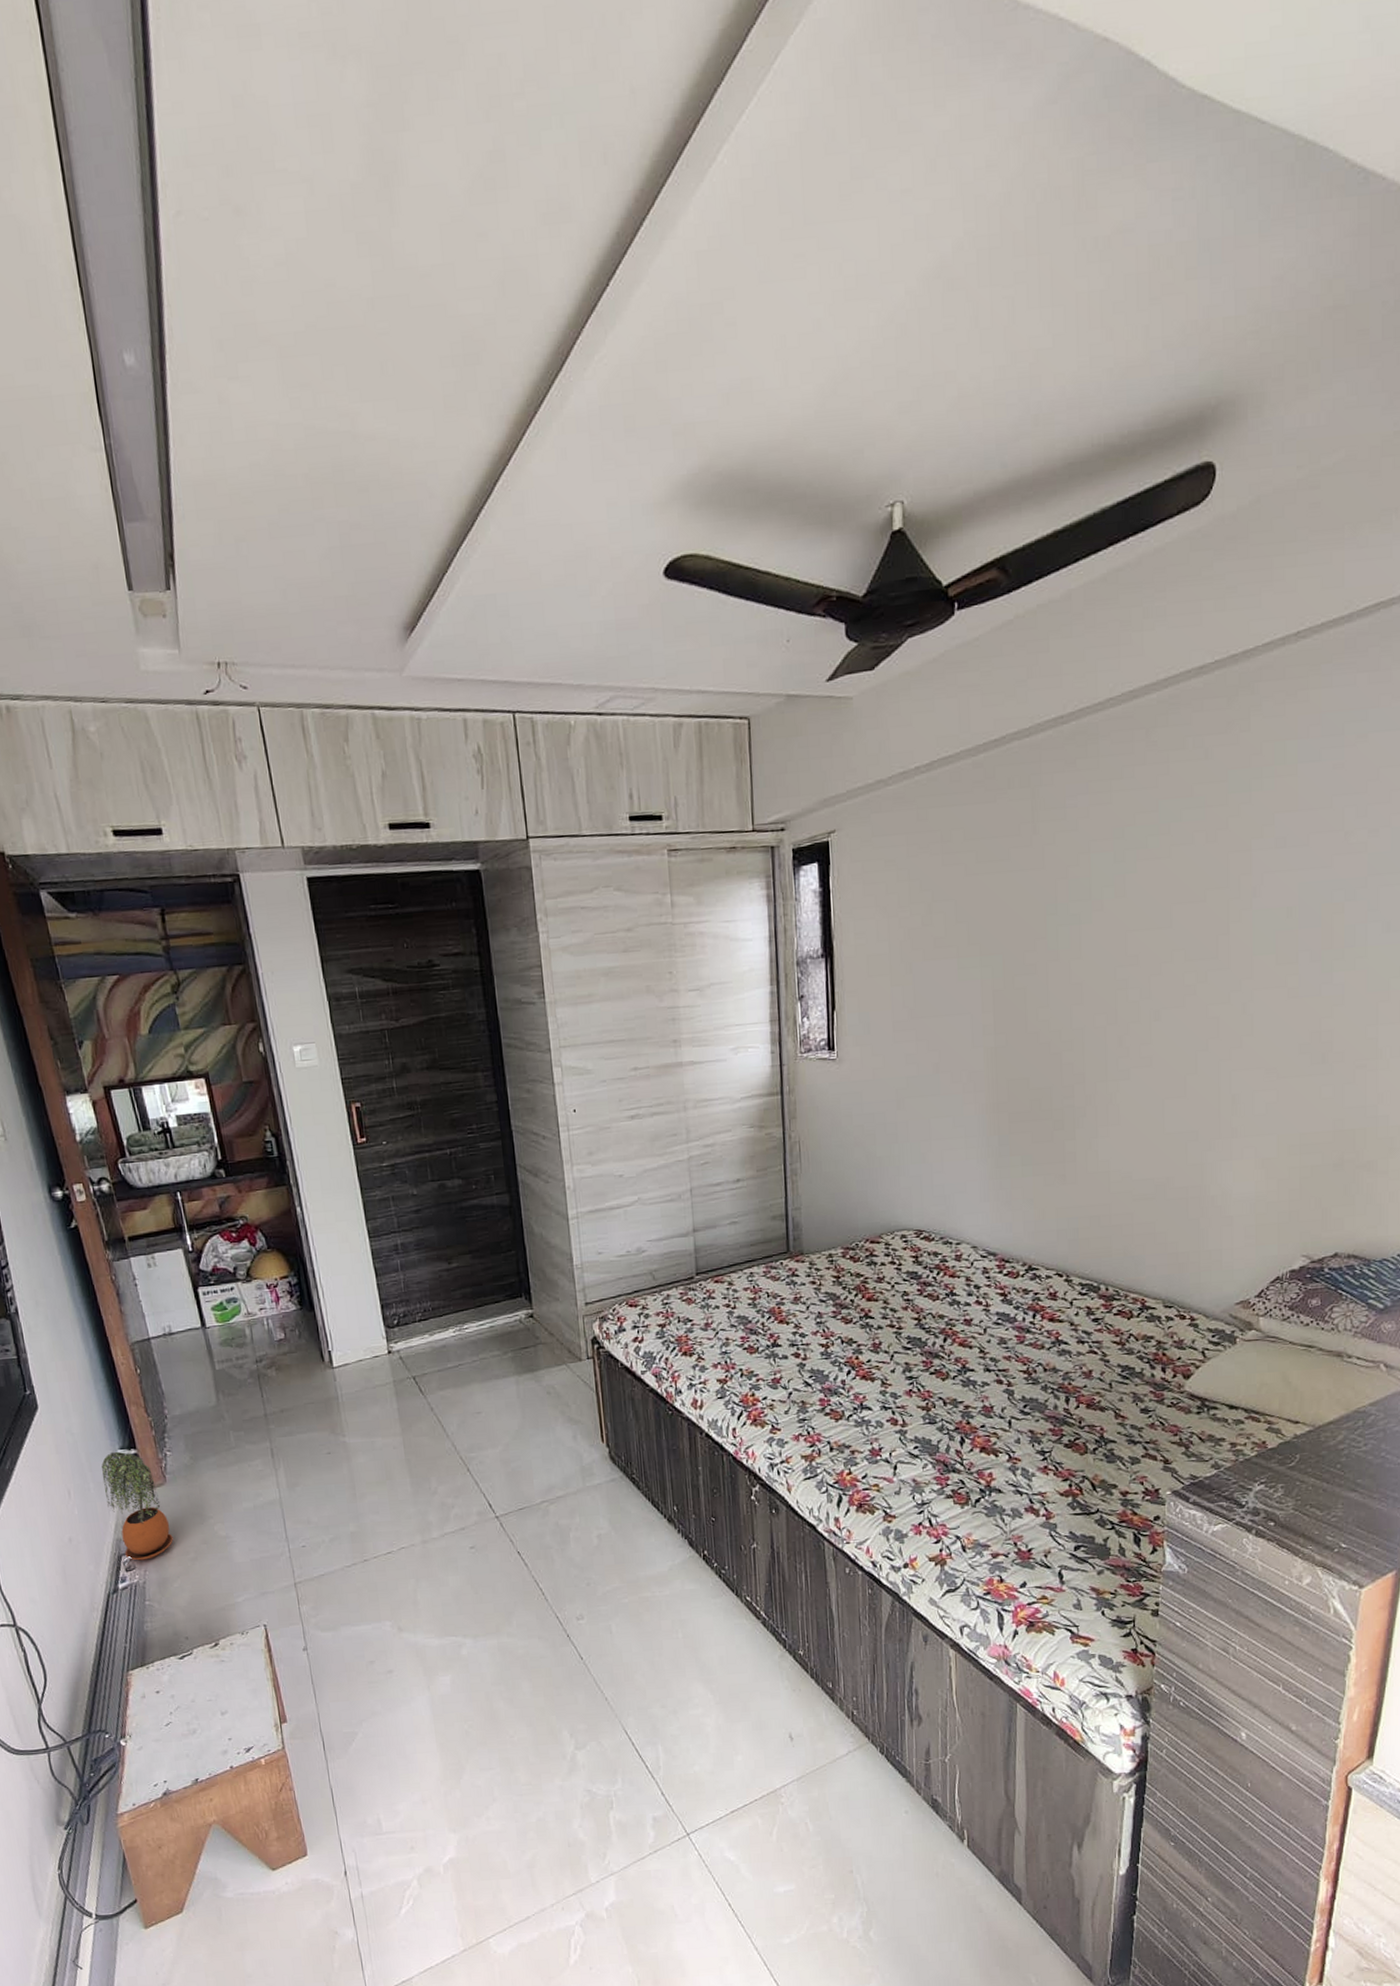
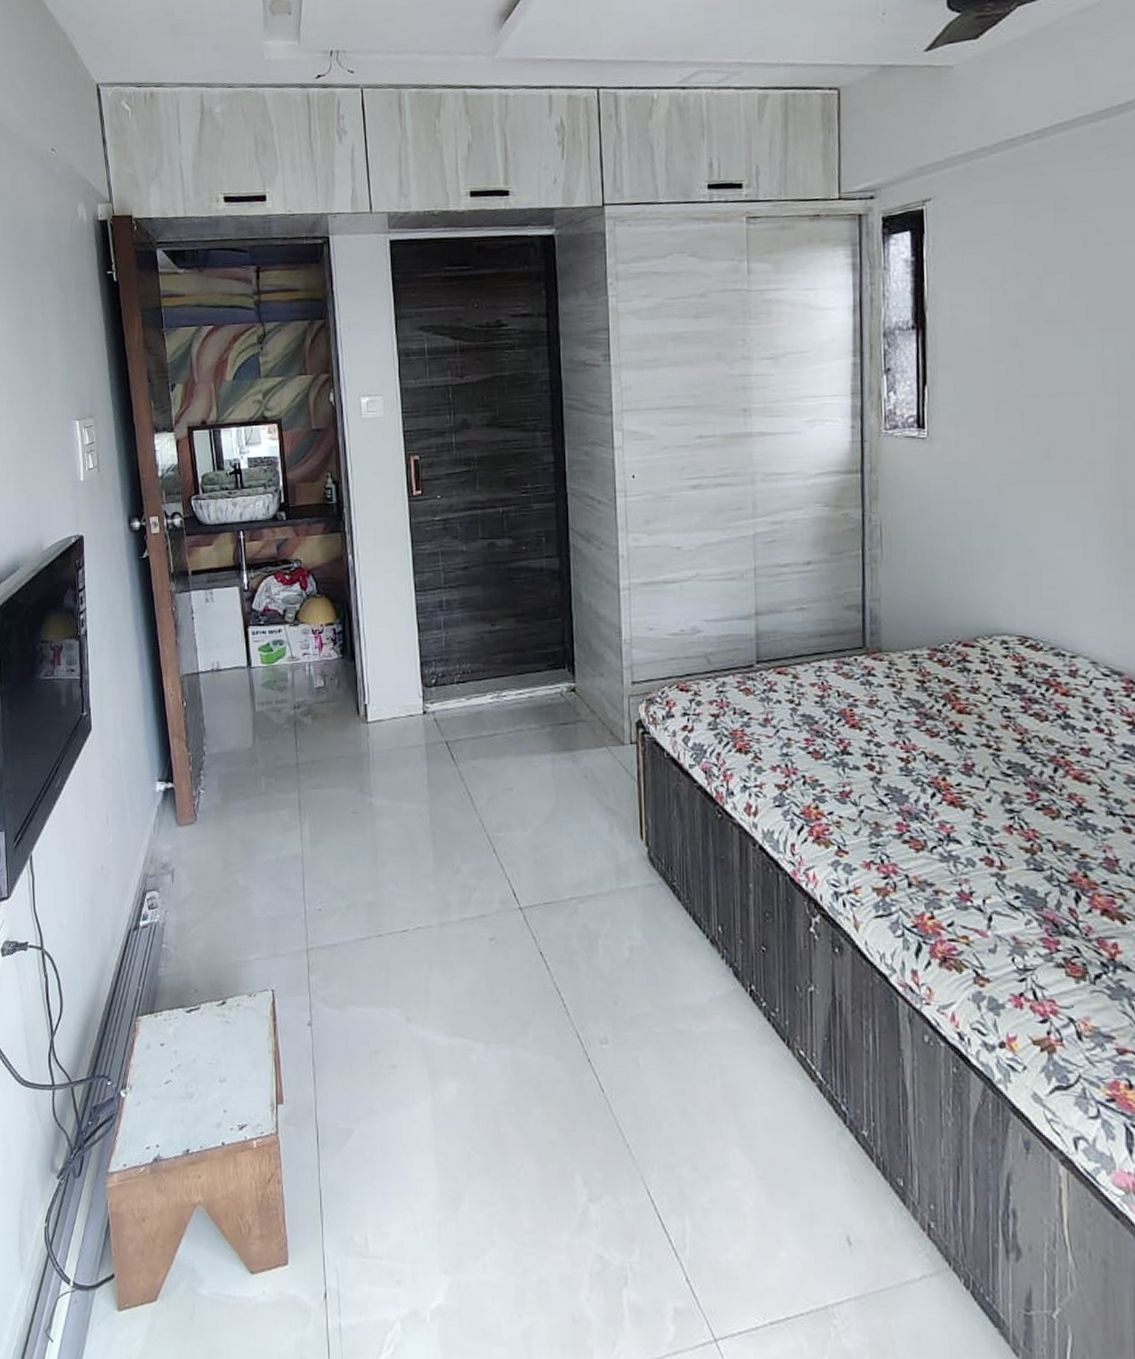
potted plant: present [101,1451,173,1561] -> none [139,782,196,900]

